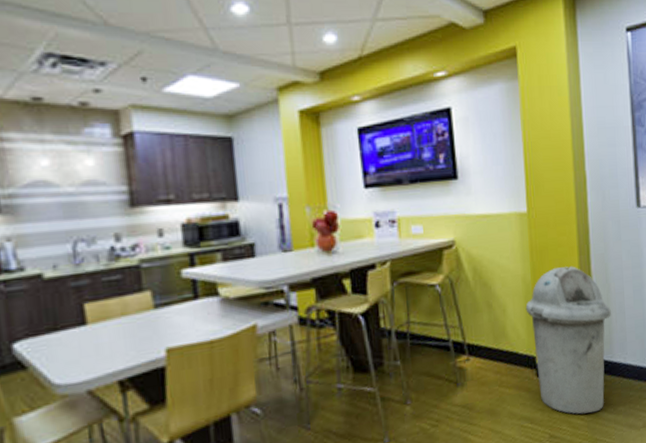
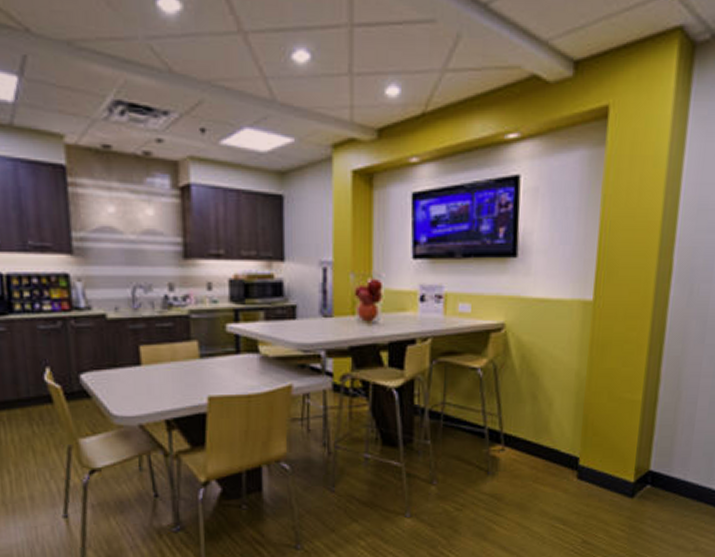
trash can: present [525,266,611,414] -> none [575,366,678,526]

